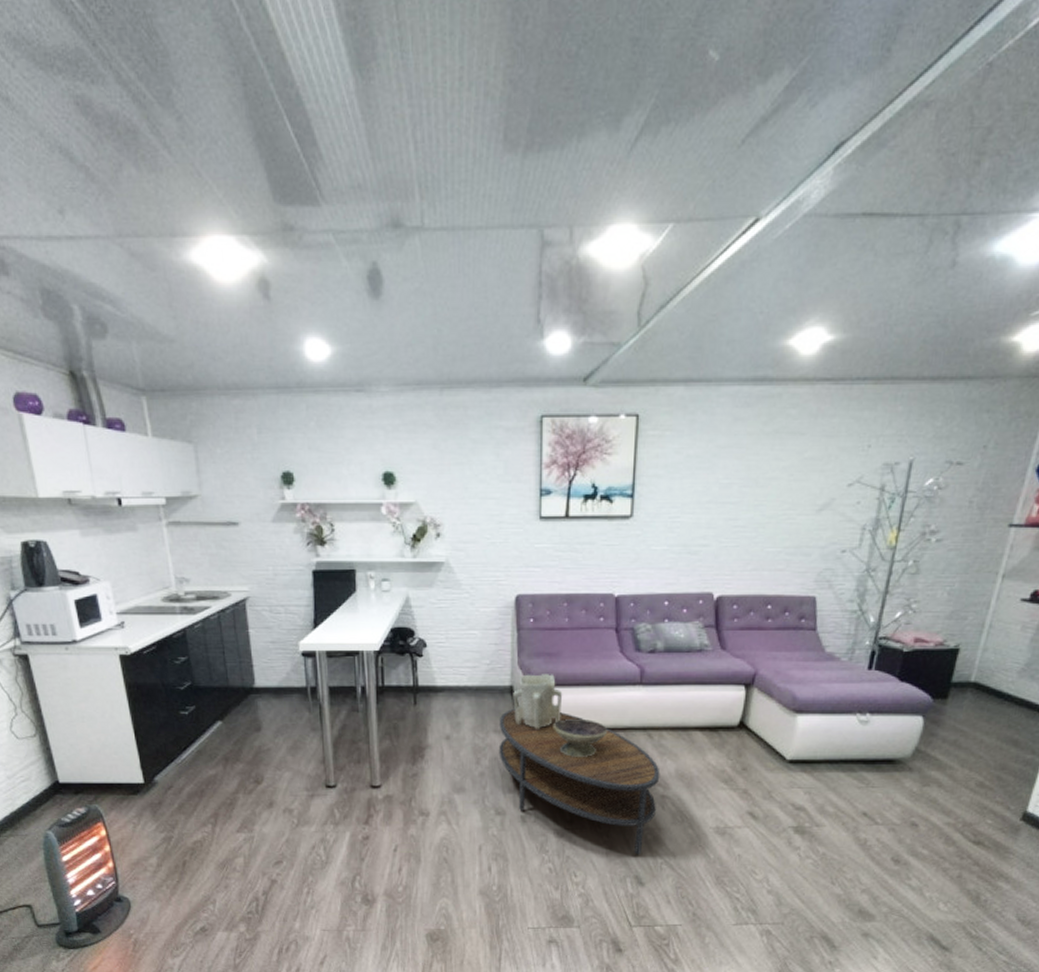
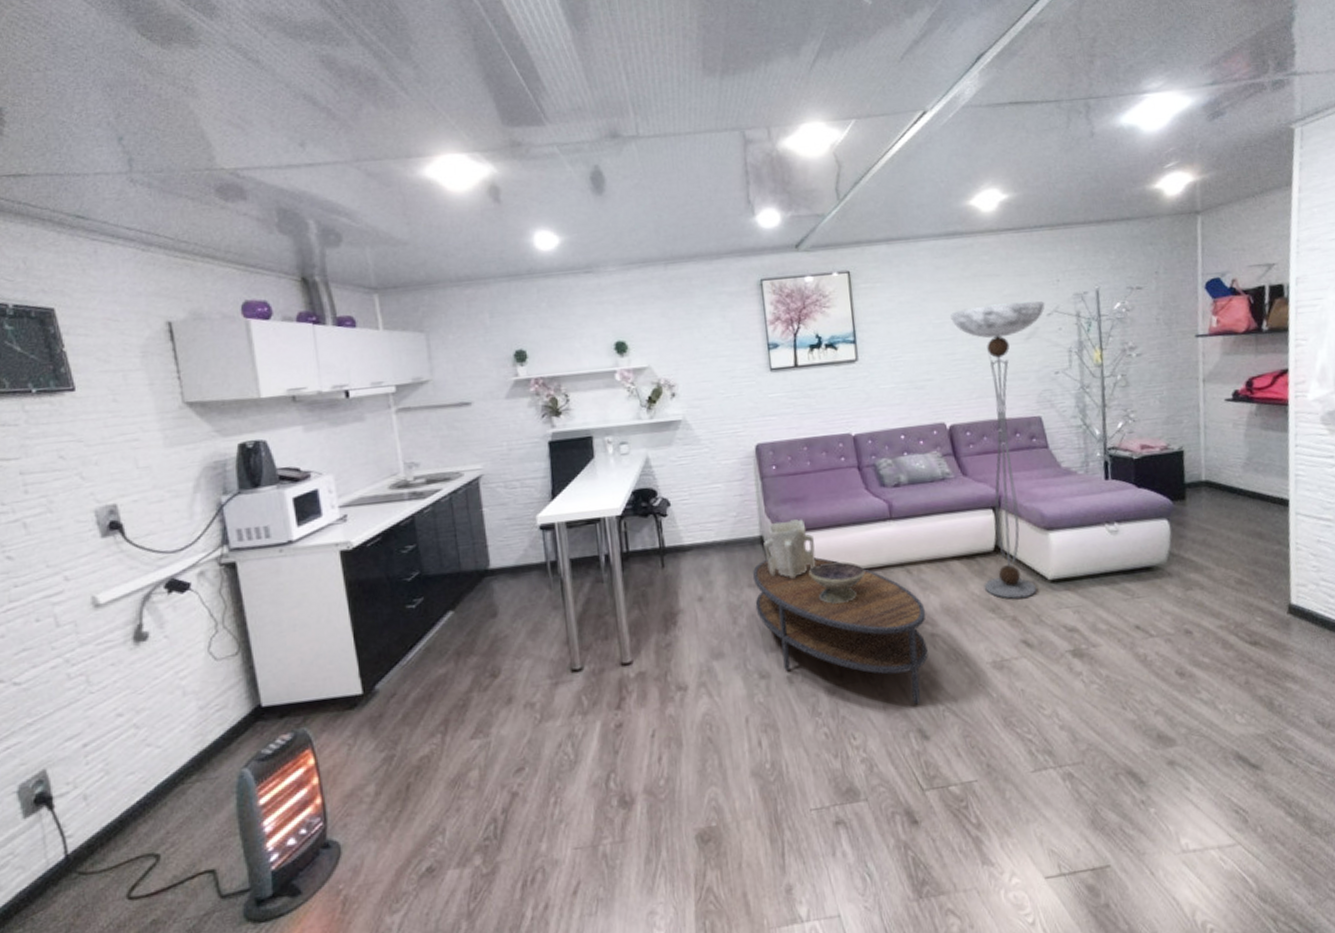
floor lamp: none [722,467,849,775] -> present [950,301,1045,599]

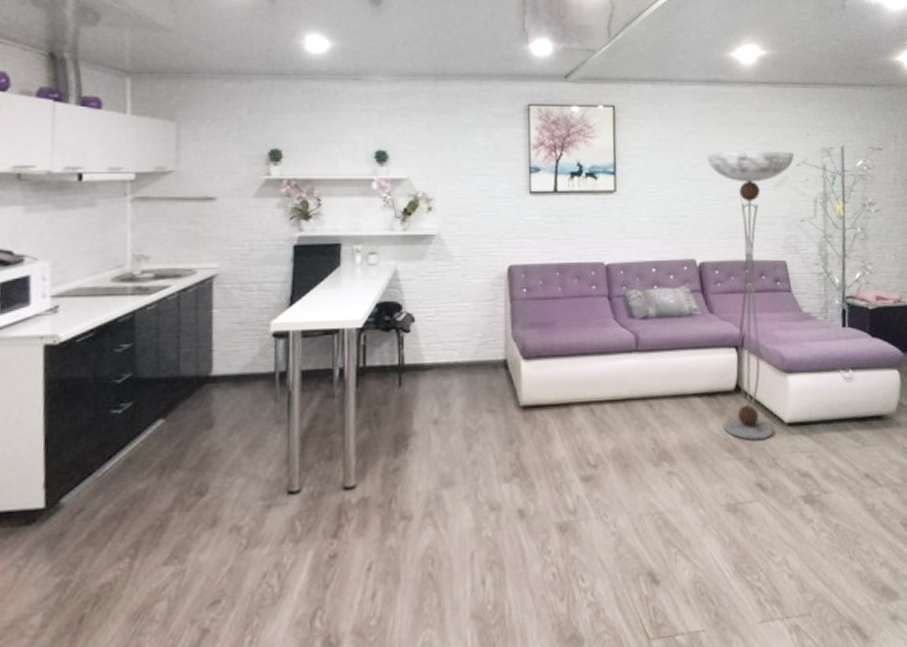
coffee table: present [752,557,928,705] -> none [492,385,665,546]
vase: present [764,519,816,579] -> none [507,345,560,406]
decorative bowl: present [808,561,866,604] -> none [550,391,608,435]

